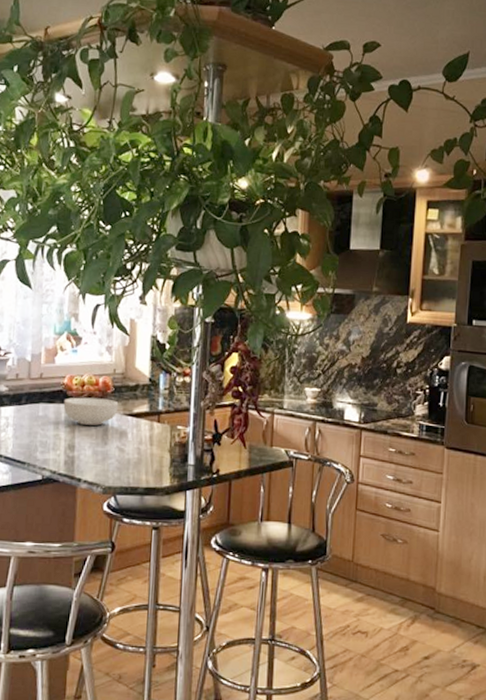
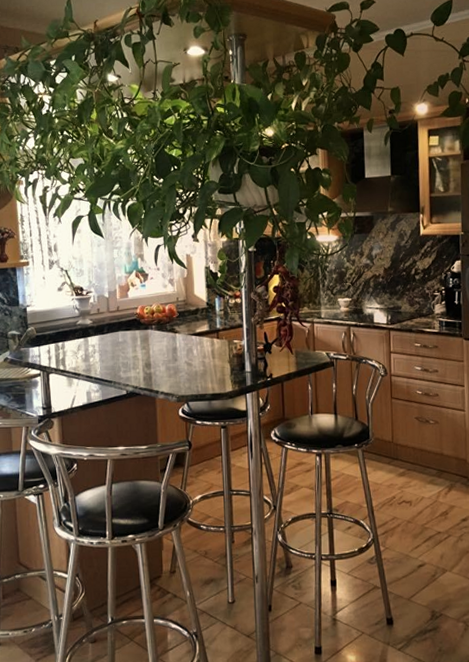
cereal bowl: present [63,397,119,426] -> none [138,322,184,346]

